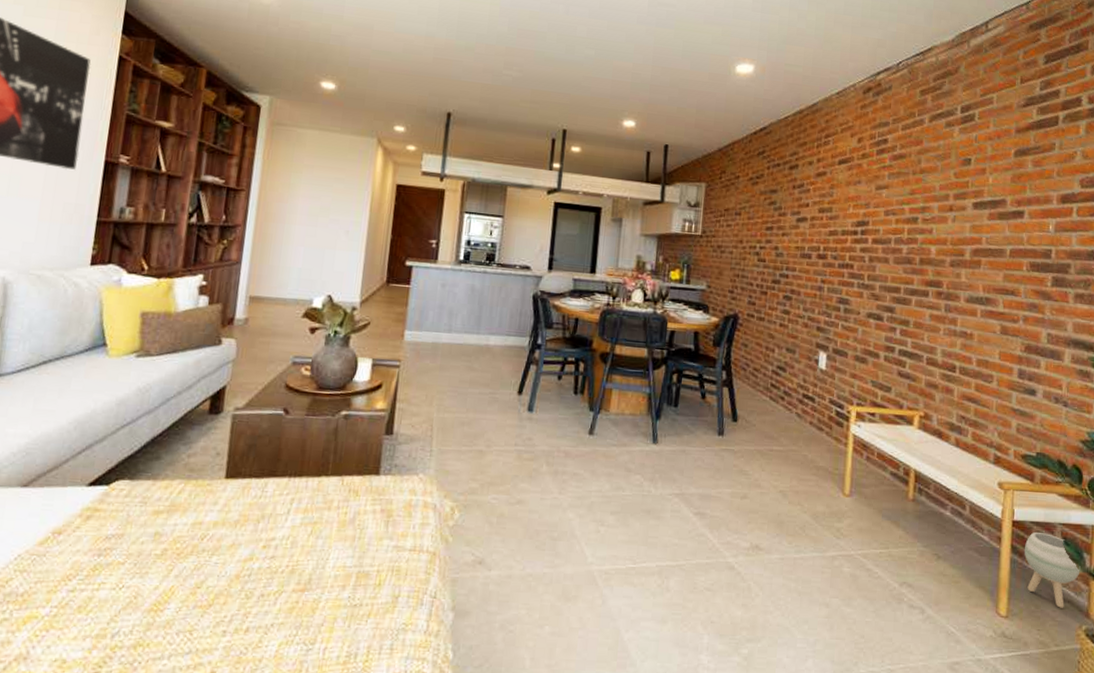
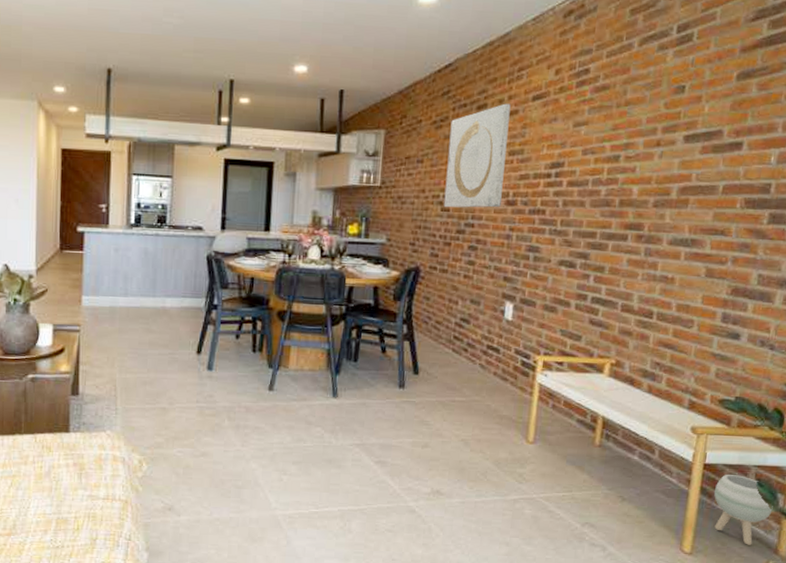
wall art: none [760,165,819,260] -> present [443,103,511,208]

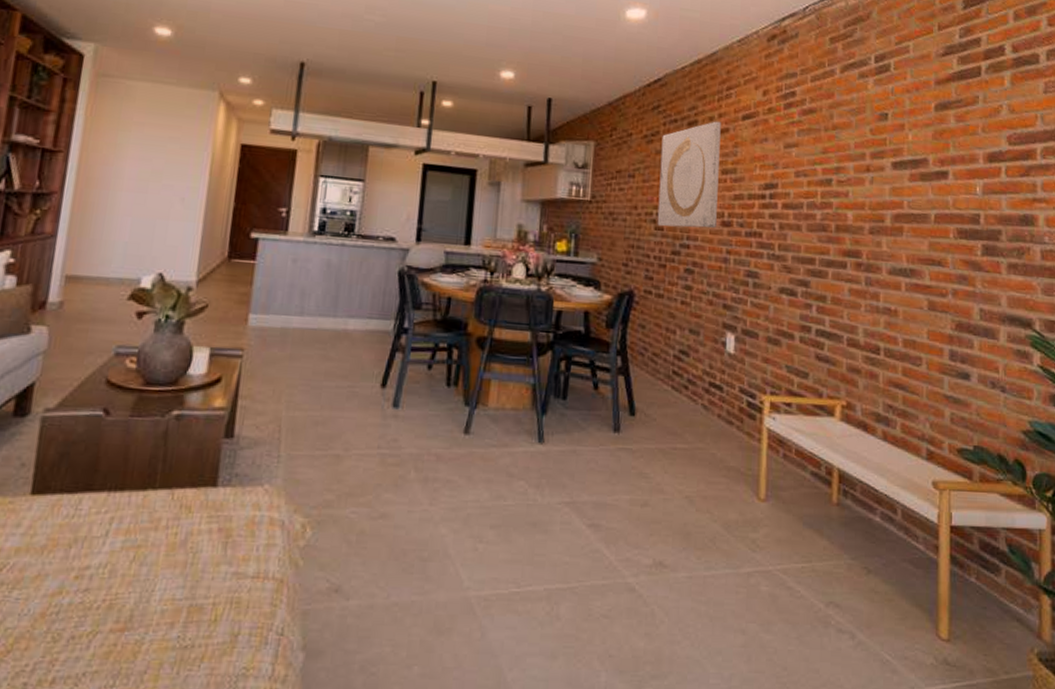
planter: present [714,475,773,545] -> none [966,539,1029,628]

